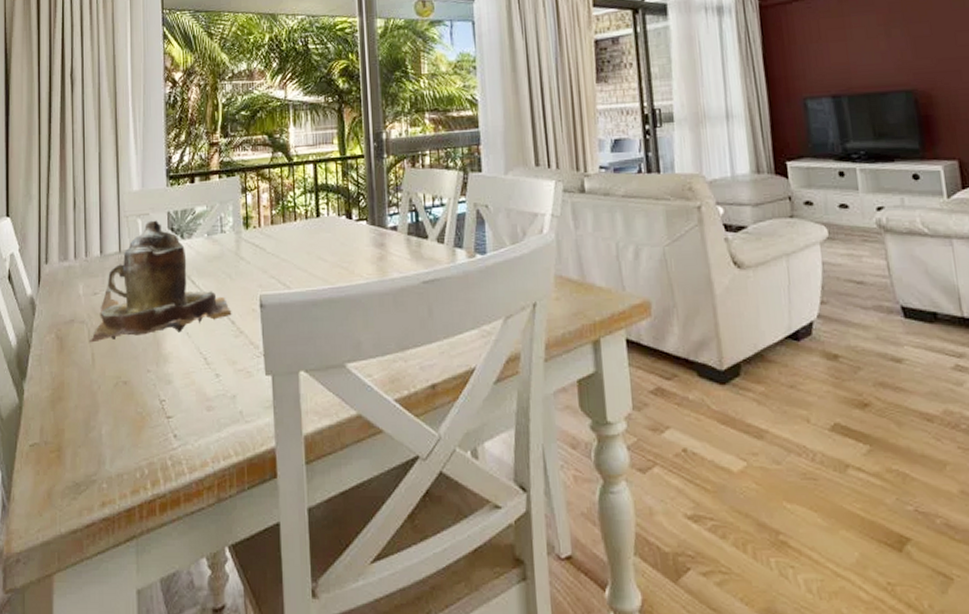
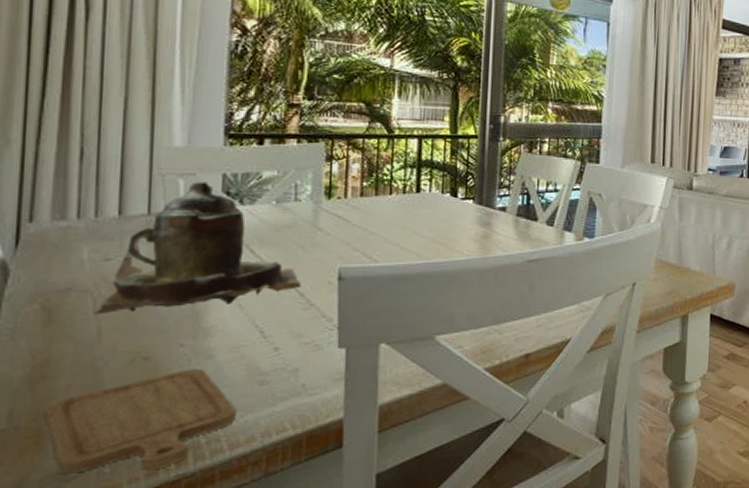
chopping board: none [62,393,192,488] -> present [44,368,236,474]

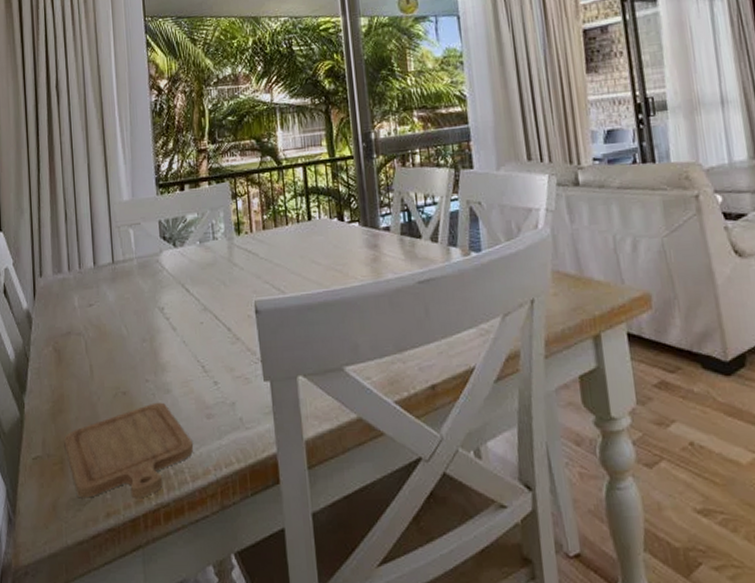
teapot: present [95,181,302,315] -> none [87,229,228,355]

